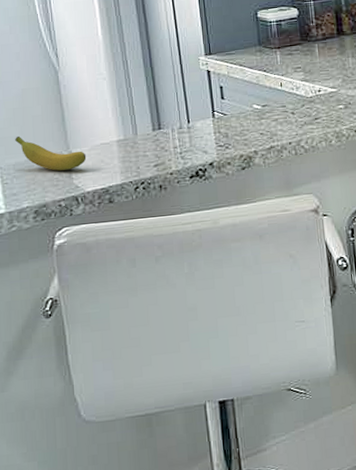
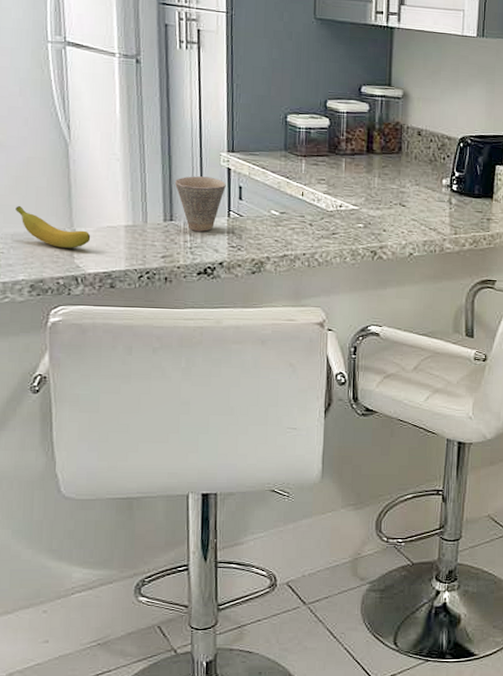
cup: none [160,81,208,136] -> present [175,176,226,232]

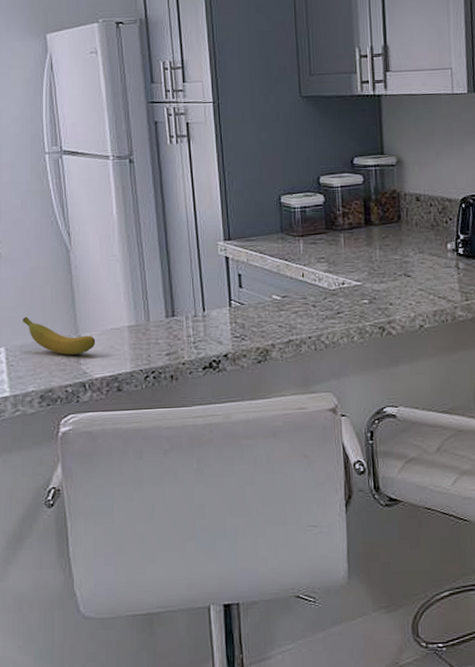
cup: present [175,176,226,232] -> none [175,268,225,325]

